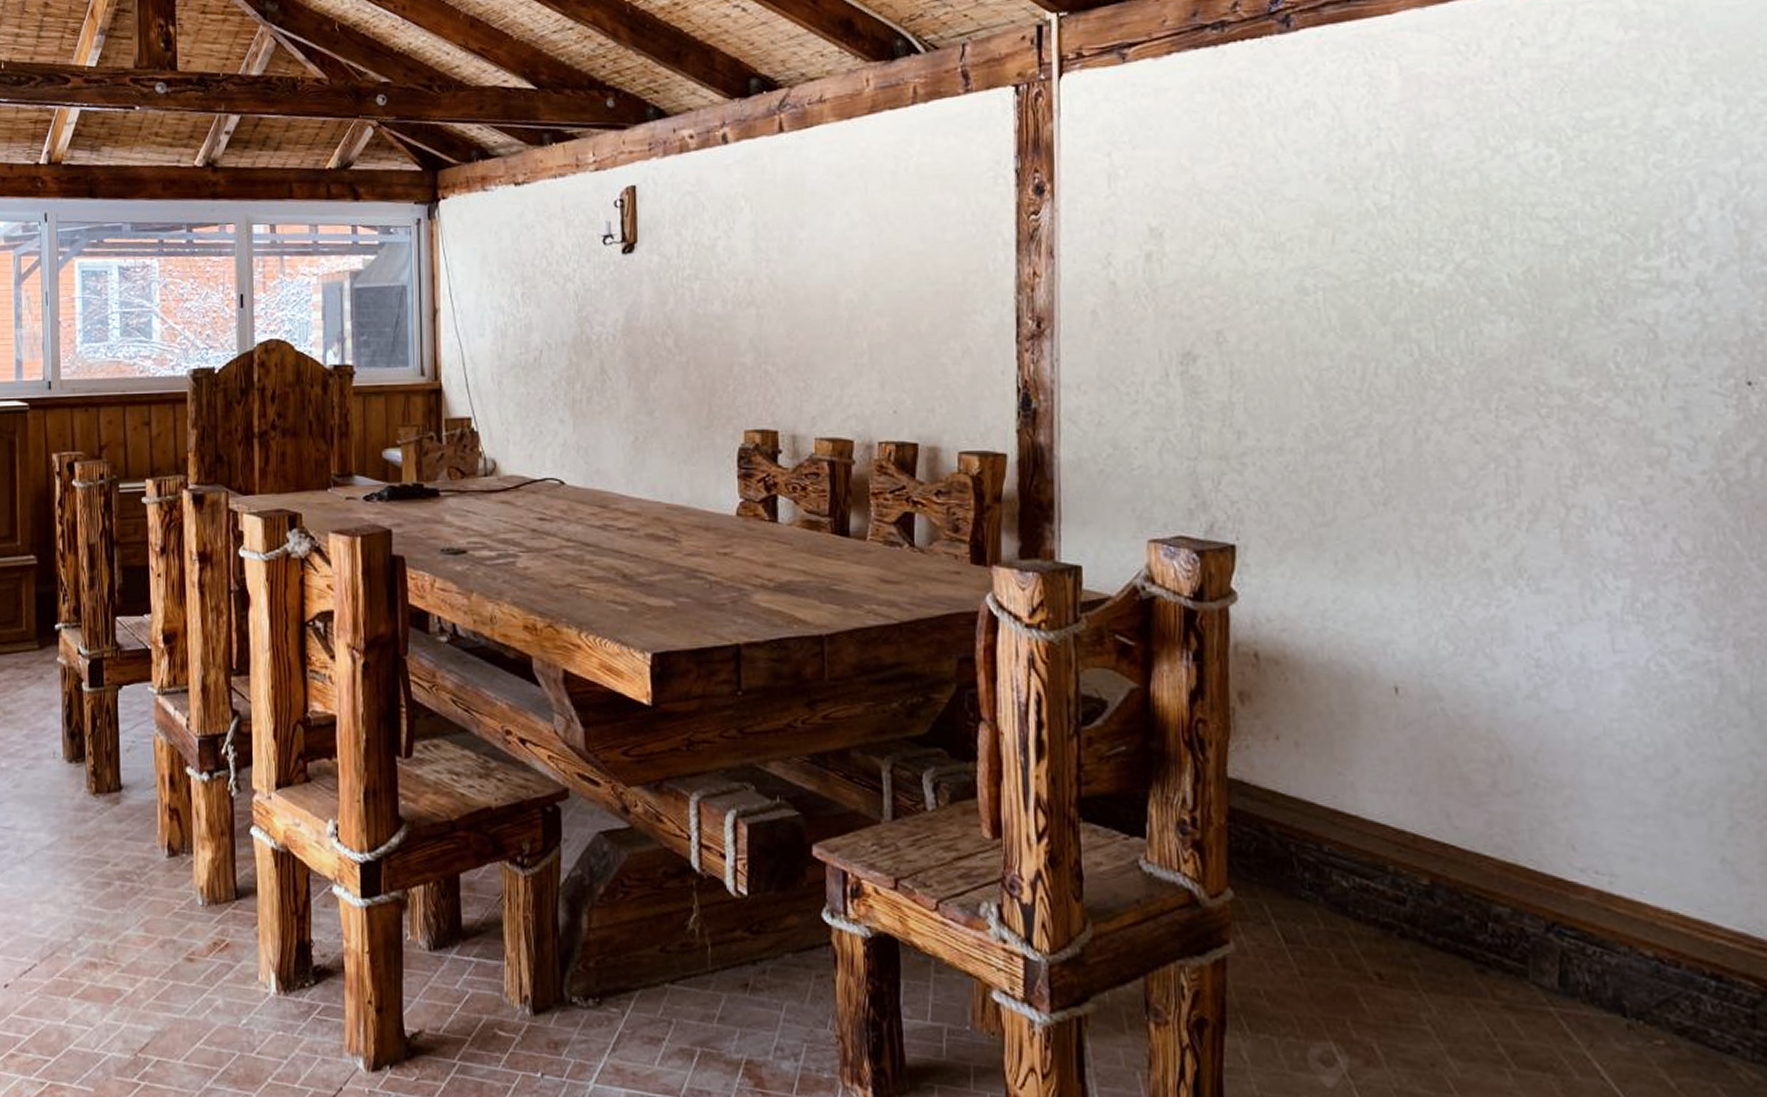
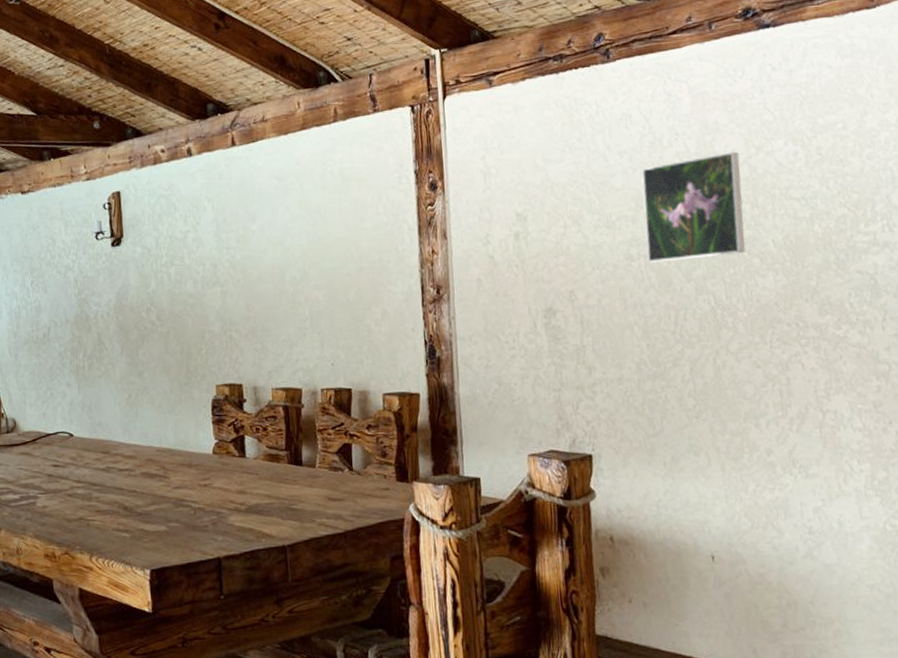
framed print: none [1325,154,1469,299] -> present [641,151,745,263]

